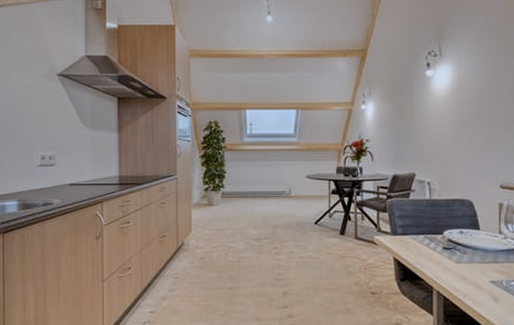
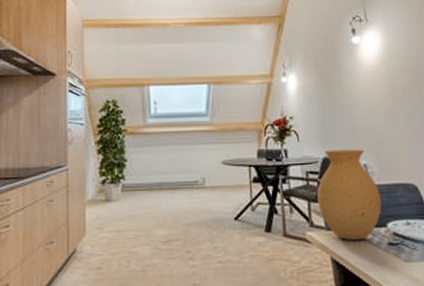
vase: none [386,169,440,245] -> present [317,149,382,241]

